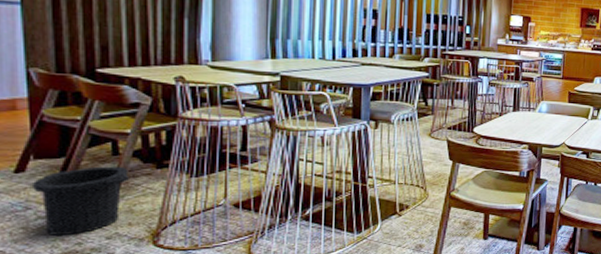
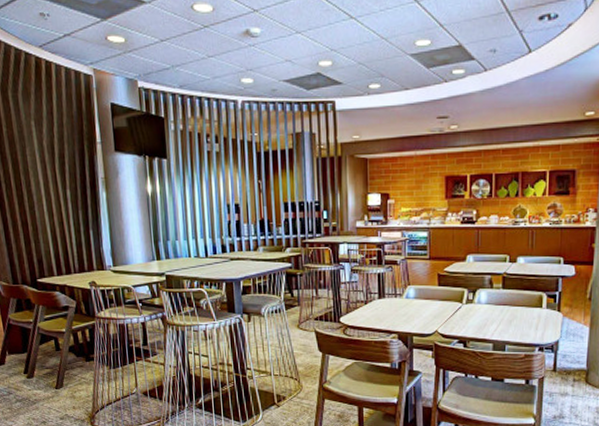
trash can: present [31,166,129,237] -> none [10,360,69,416]

